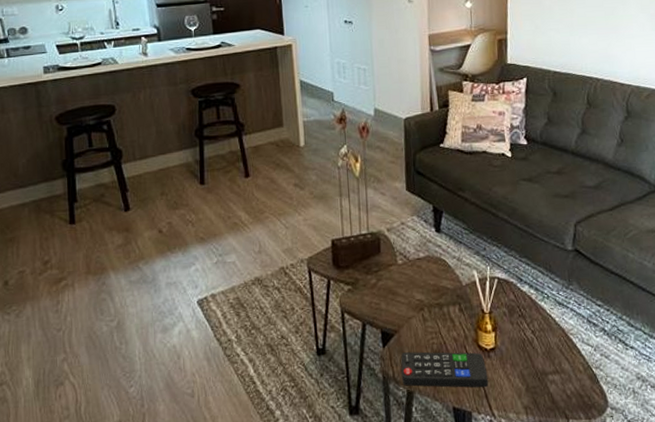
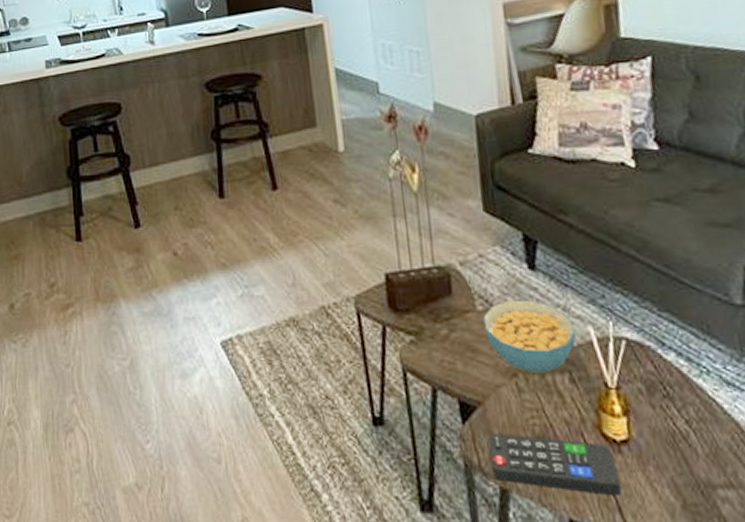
cereal bowl: none [402,254,465,307] -> present [483,300,576,373]

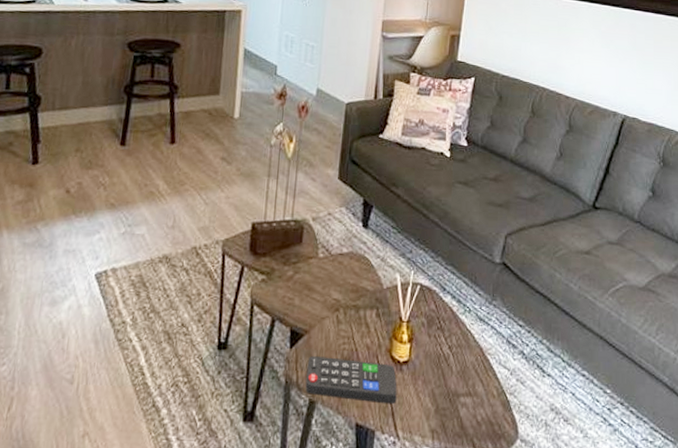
cereal bowl: present [483,300,576,373] -> none [321,250,387,309]

